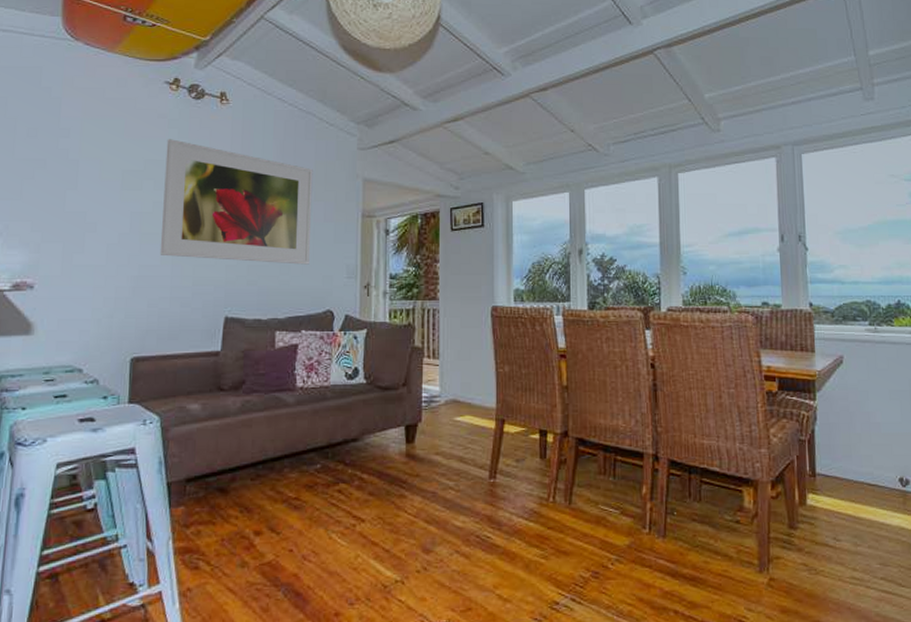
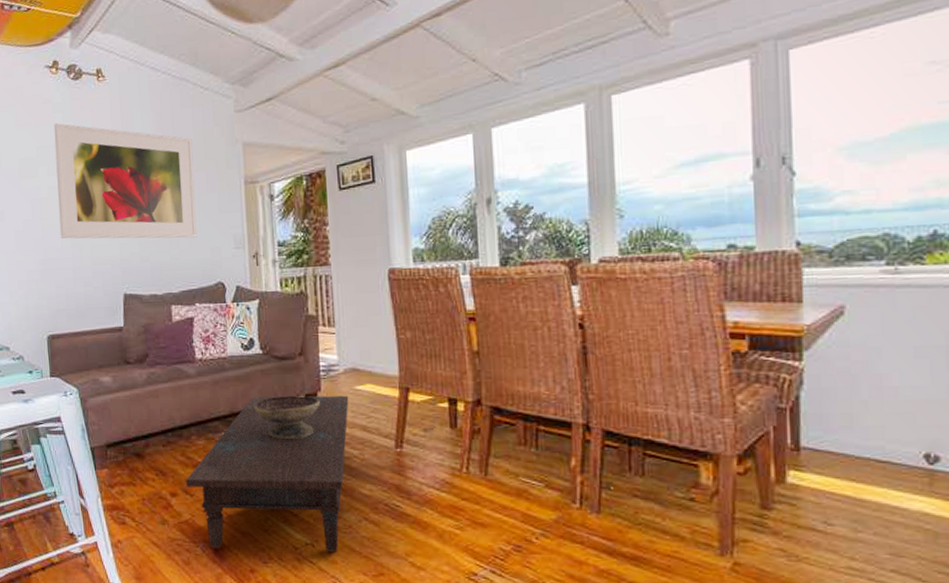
coffee table: none [273,426,448,591] -> present [186,395,349,552]
decorative bowl: none [353,427,420,472] -> present [253,396,320,440]

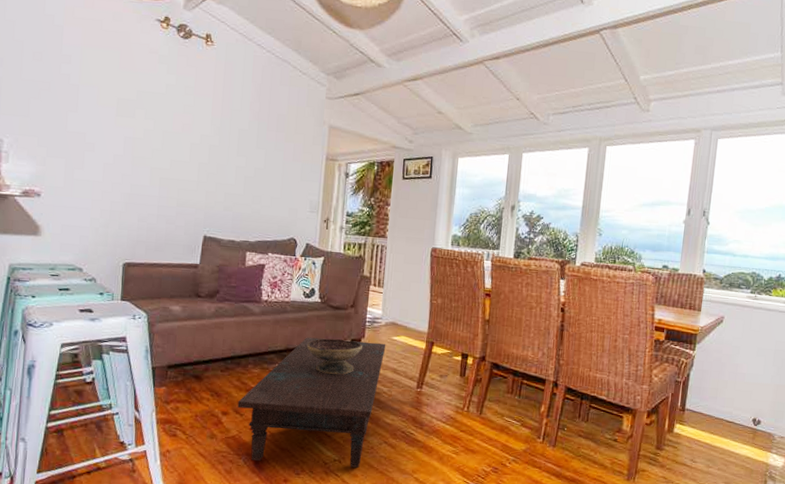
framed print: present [53,123,197,239] -> none [149,73,286,197]

